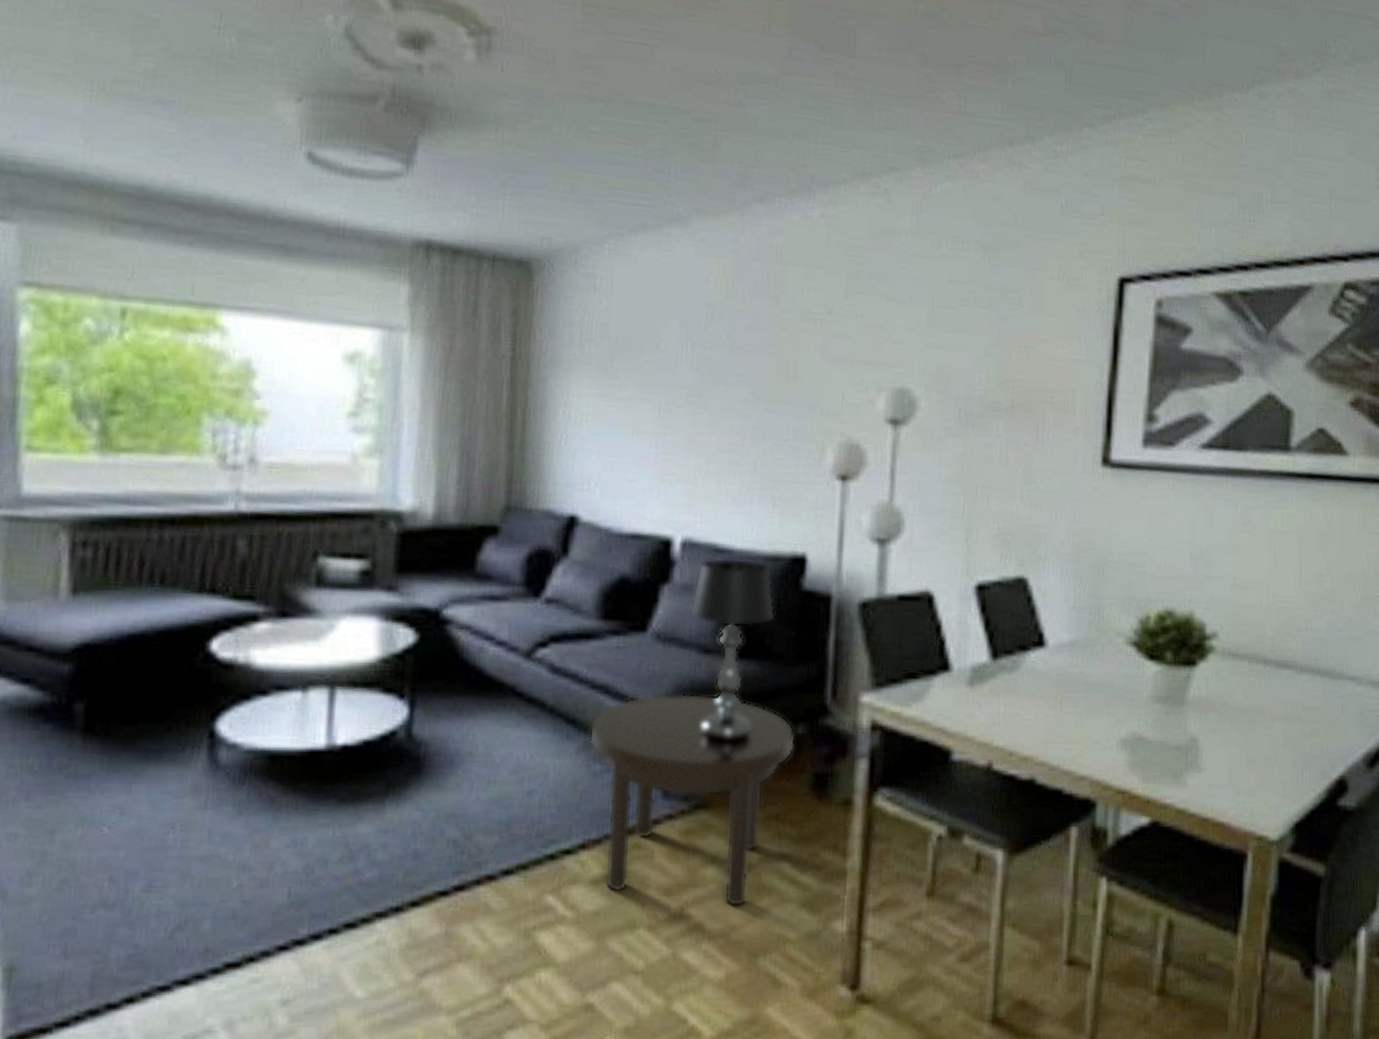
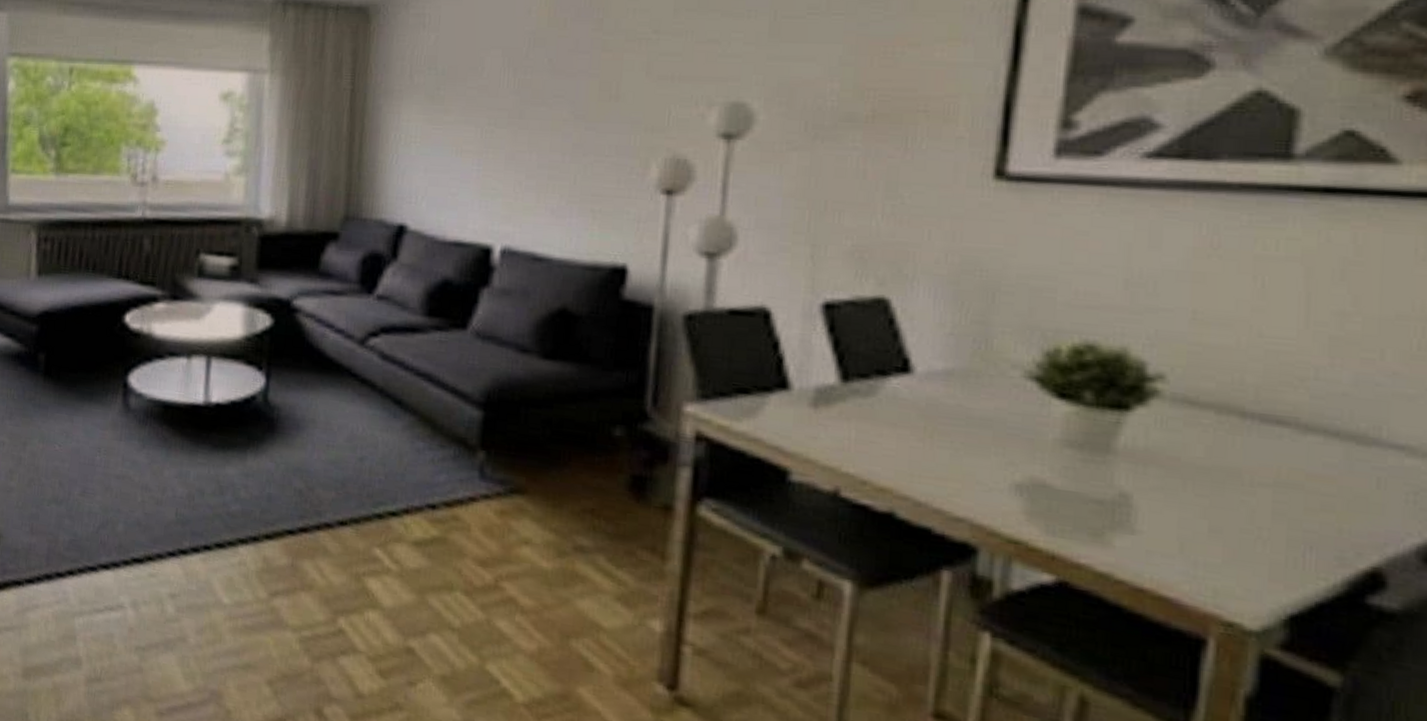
side table: present [589,694,795,907] -> none [413,386,612,590]
table lamp: present [689,557,776,741] -> none [507,265,594,435]

